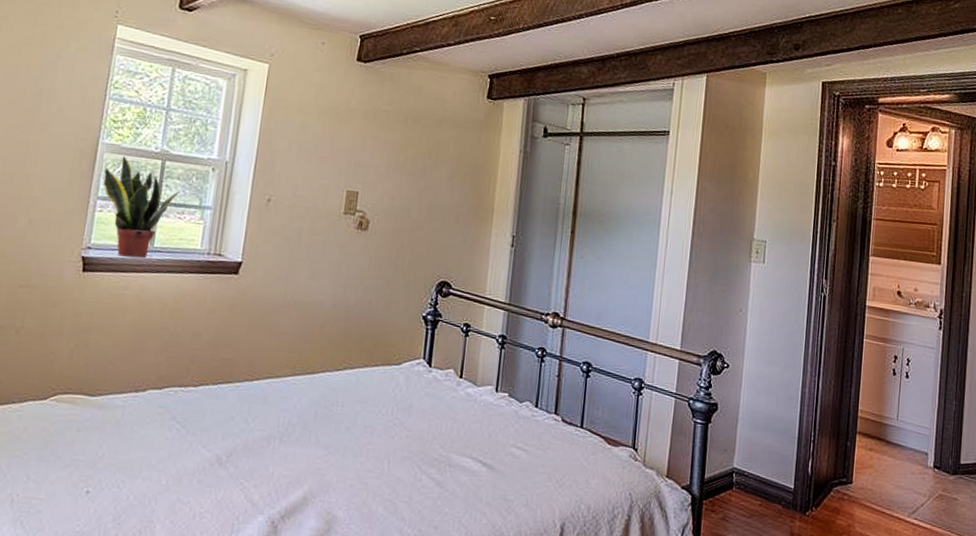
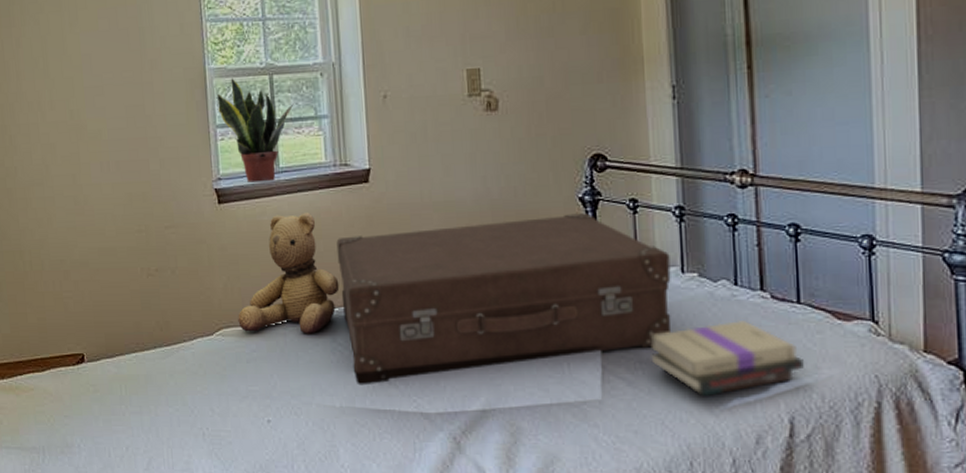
teddy bear: none [77,291,190,410] -> present [238,212,340,334]
suitcase: none [186,321,489,465] -> present [336,213,672,386]
books: none [459,436,580,501] -> present [651,319,805,397]

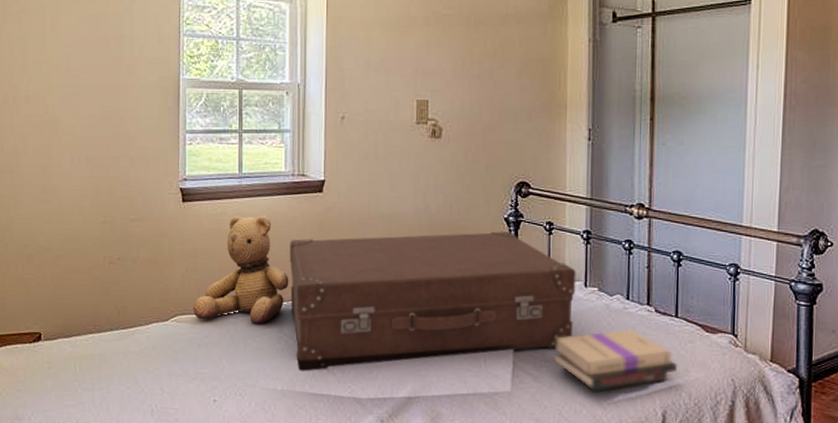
potted plant: present [217,78,295,183] -> none [189,89,261,185]

